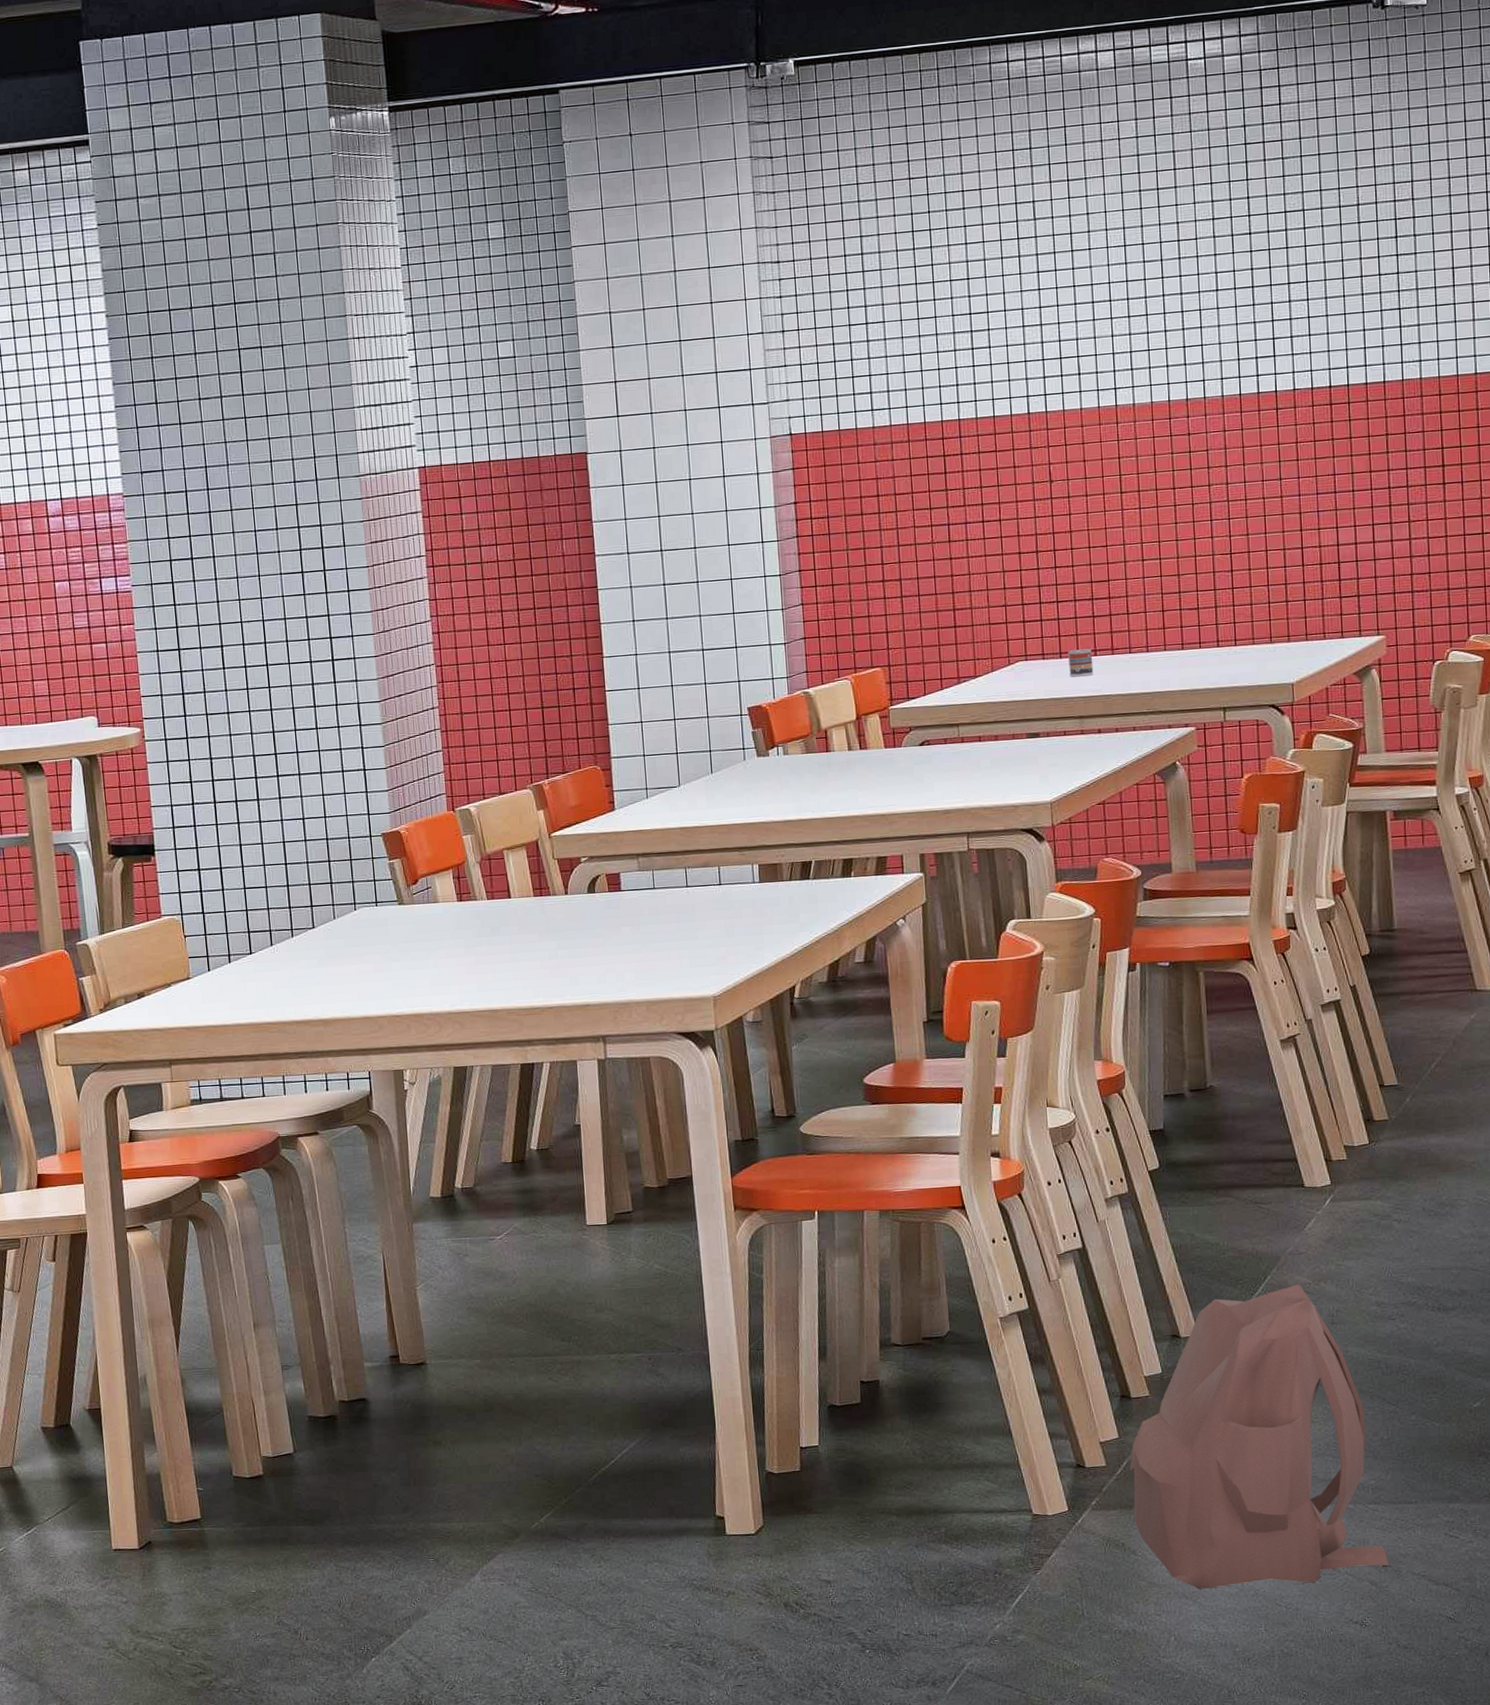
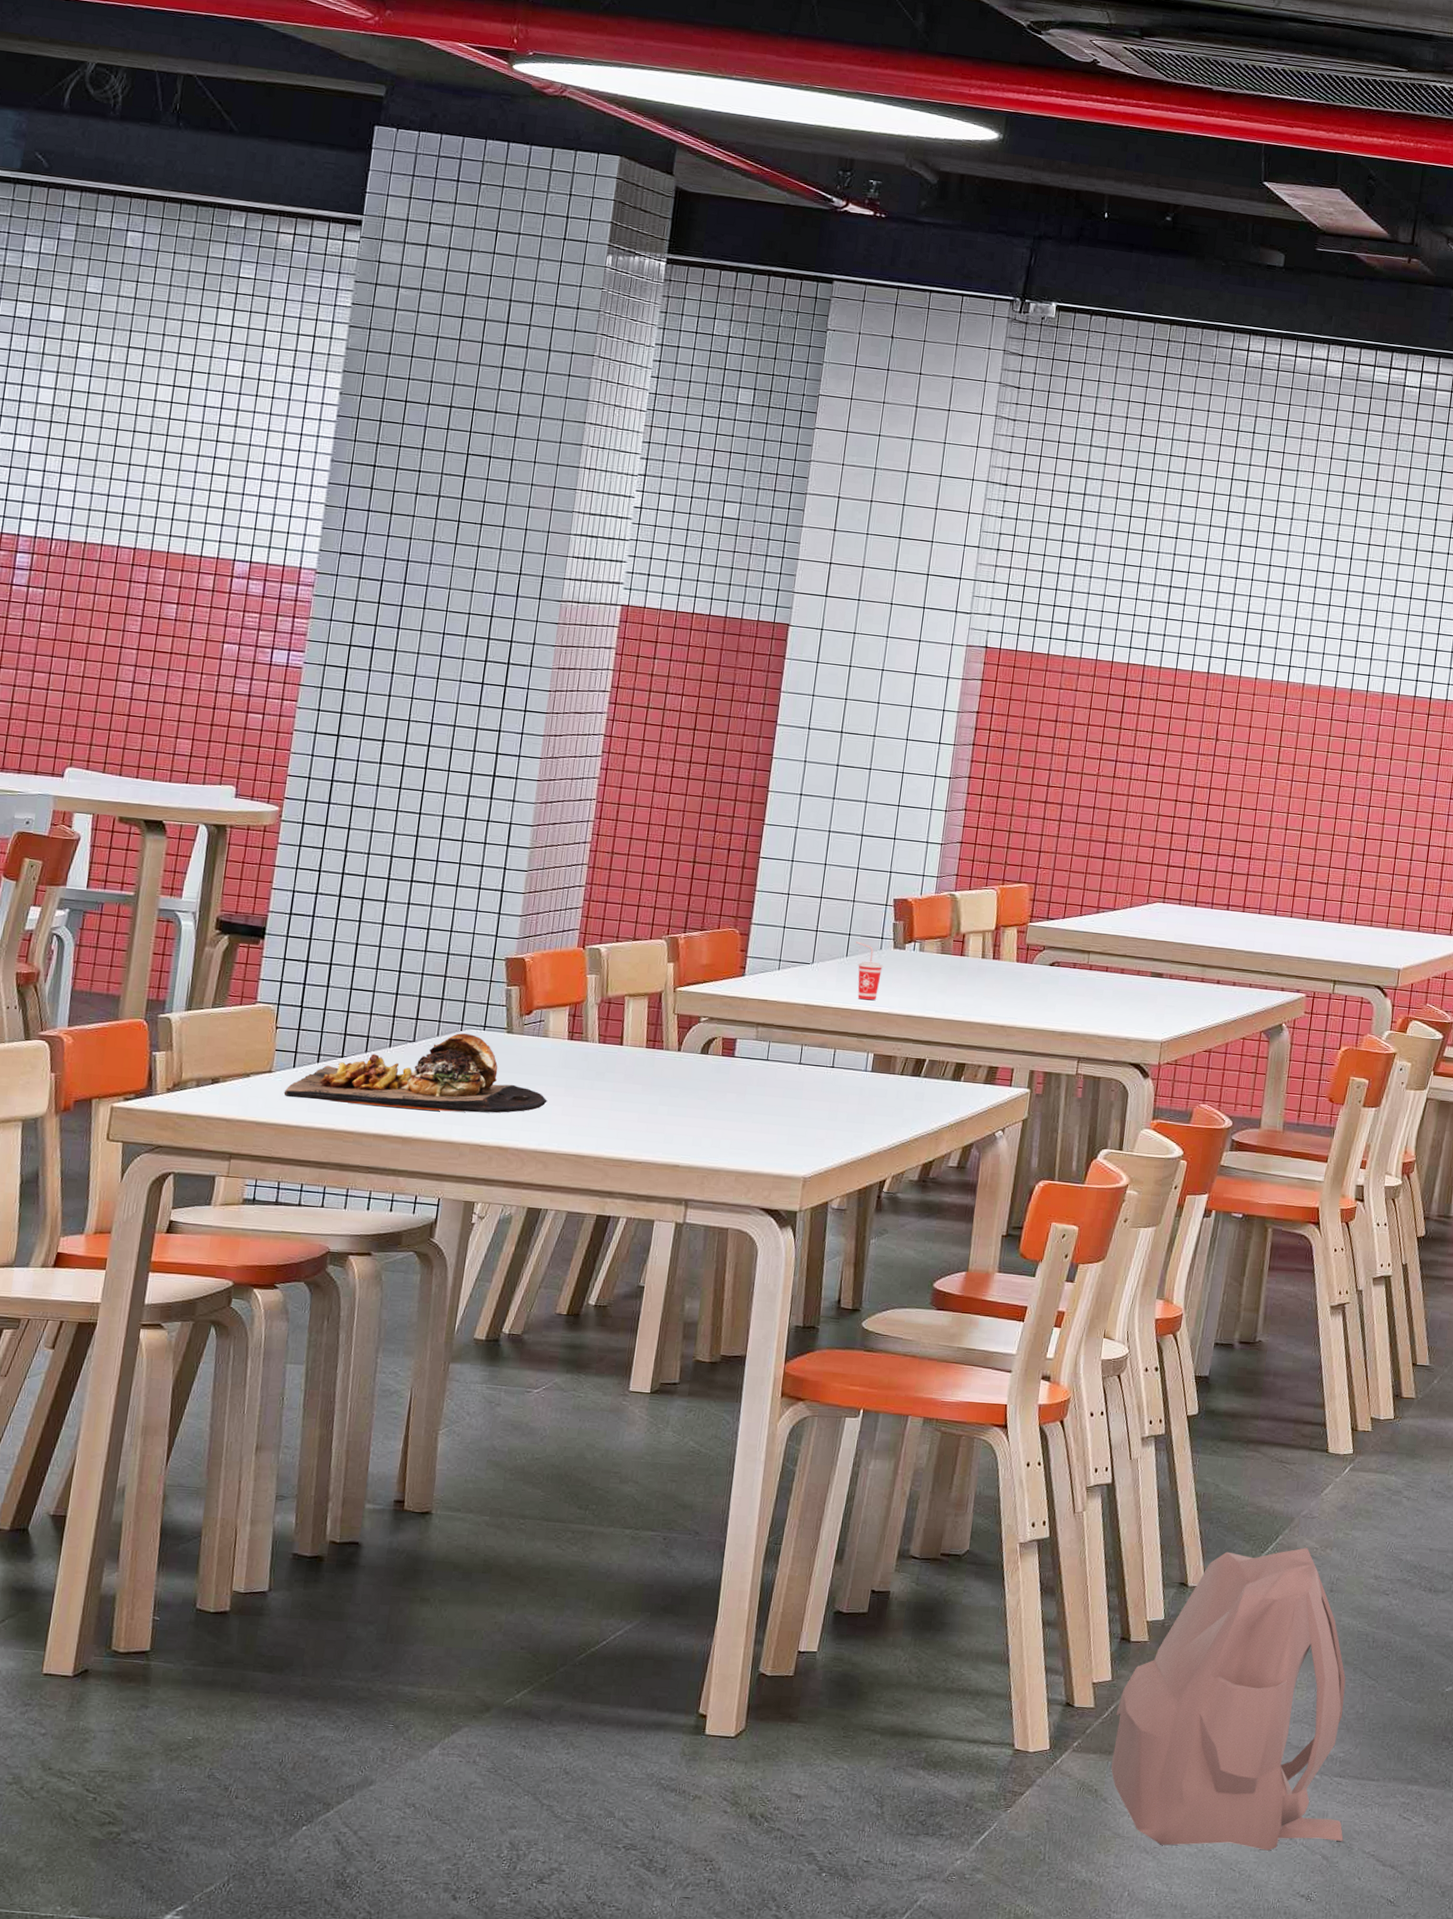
food tray: none [205,912,451,1000] -> present [283,1033,547,1114]
beverage cup: none [717,756,751,813] -> present [855,941,884,1001]
cup: present [1067,648,1094,678] -> none [1200,901,1225,929]

